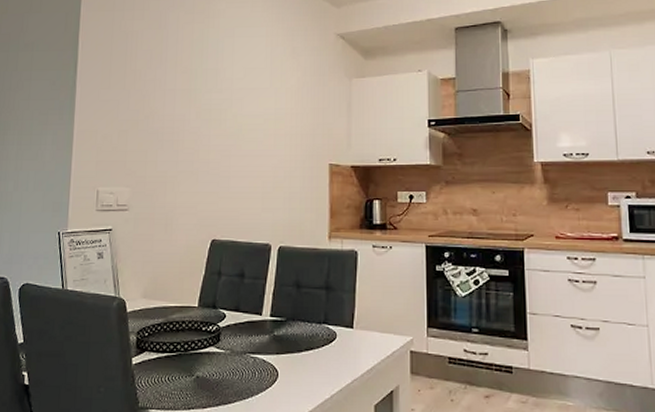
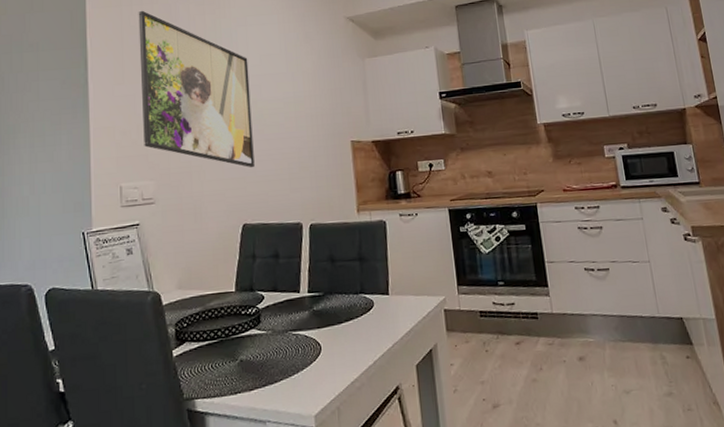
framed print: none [123,16,232,184] -> present [138,10,255,168]

